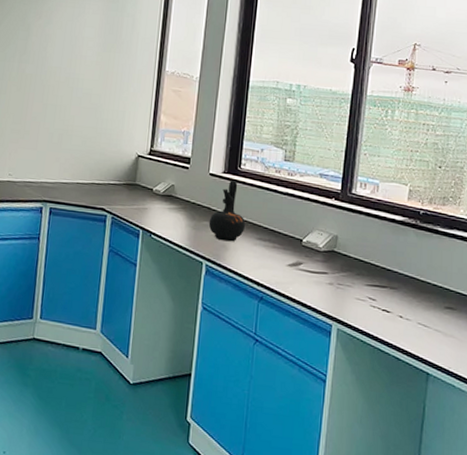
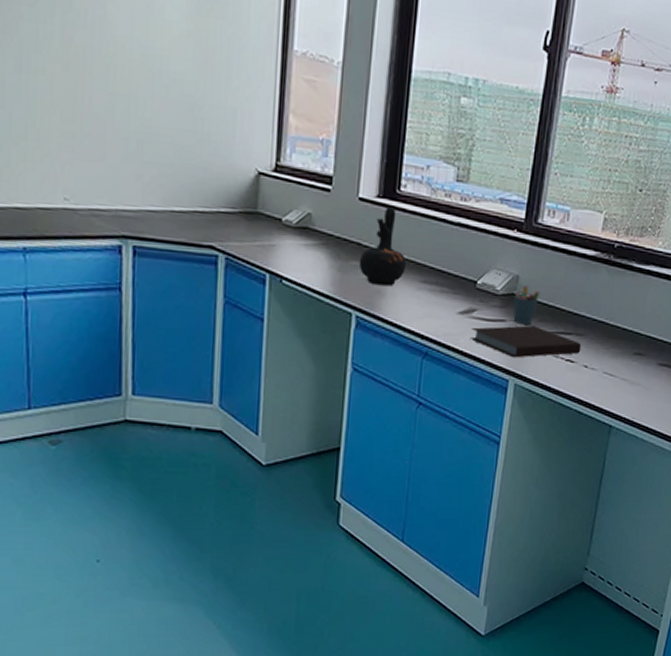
notebook: none [297,277,396,306] -> present [469,325,582,358]
pen holder: none [333,242,357,277] -> present [513,283,541,324]

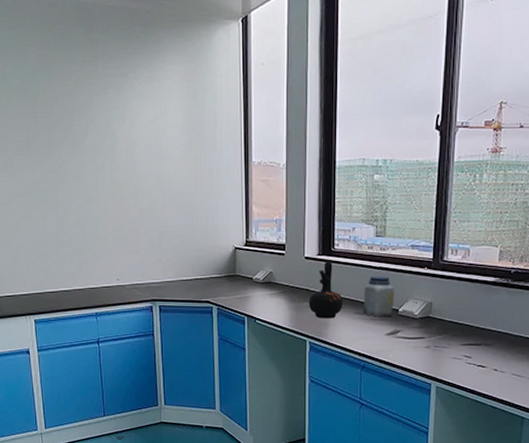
jar: none [431,233,474,290] -> present [363,276,394,317]
notebook: present [469,325,582,358] -> none [396,340,490,366]
pen holder: present [513,283,541,324] -> none [429,308,451,339]

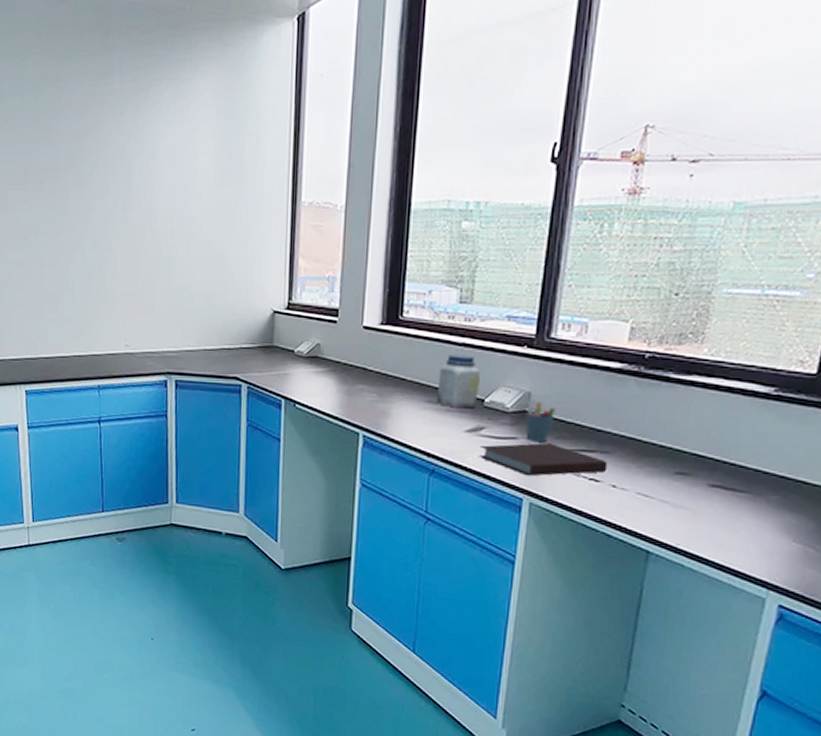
ceramic jug: present [308,261,344,319] -> none [364,333,411,407]
notebook: none [396,340,490,366] -> present [478,443,608,477]
pen holder: none [429,308,451,339] -> present [525,400,557,442]

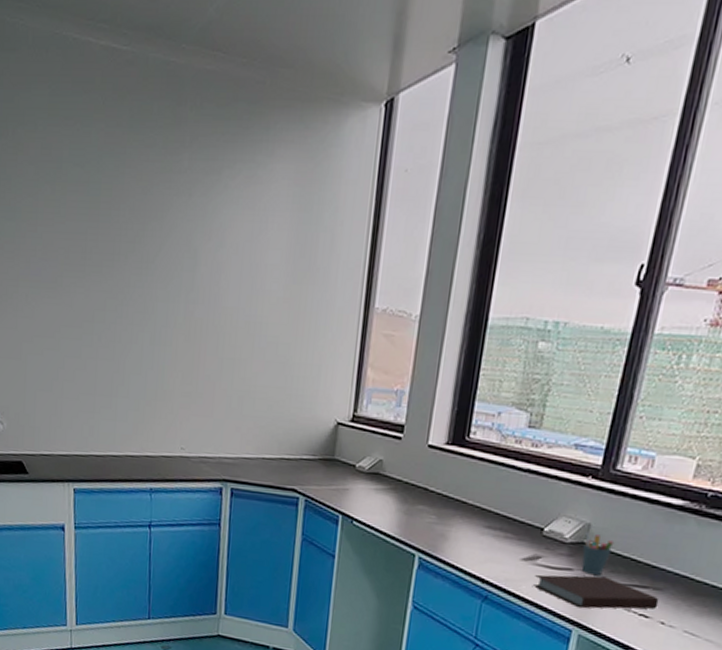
jar: present [436,354,480,409] -> none [495,480,542,537]

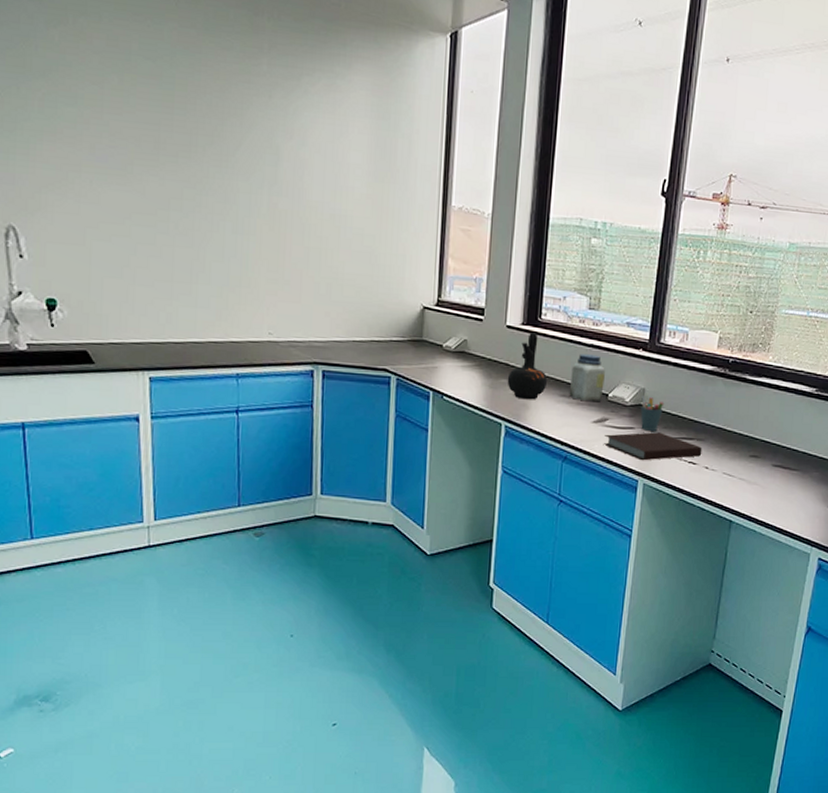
ceramic jug: none [424,454,472,531] -> present [507,333,548,400]
jar: none [495,480,542,537] -> present [569,354,605,402]

